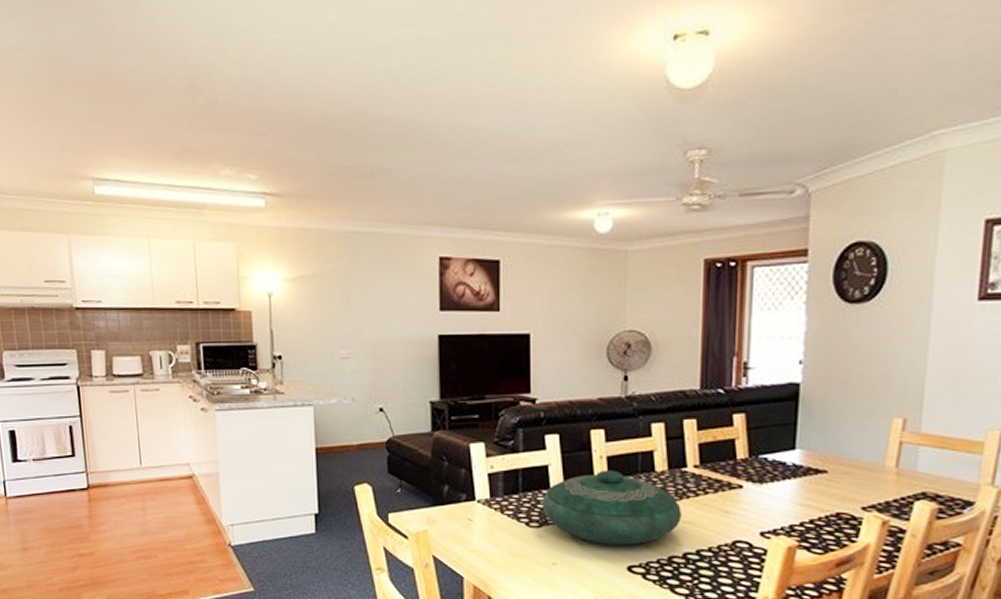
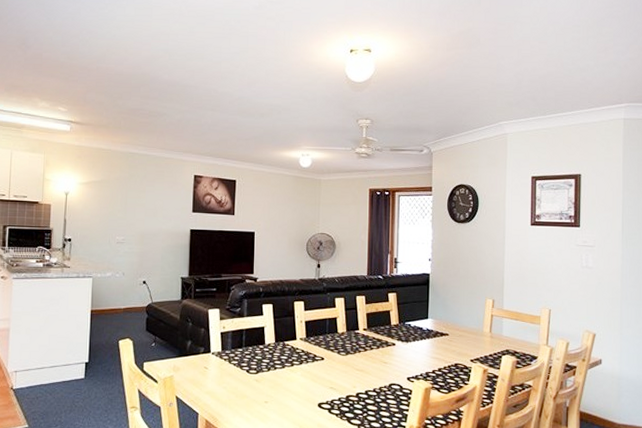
decorative bowl: present [542,469,683,547] -> none [259,331,356,388]

